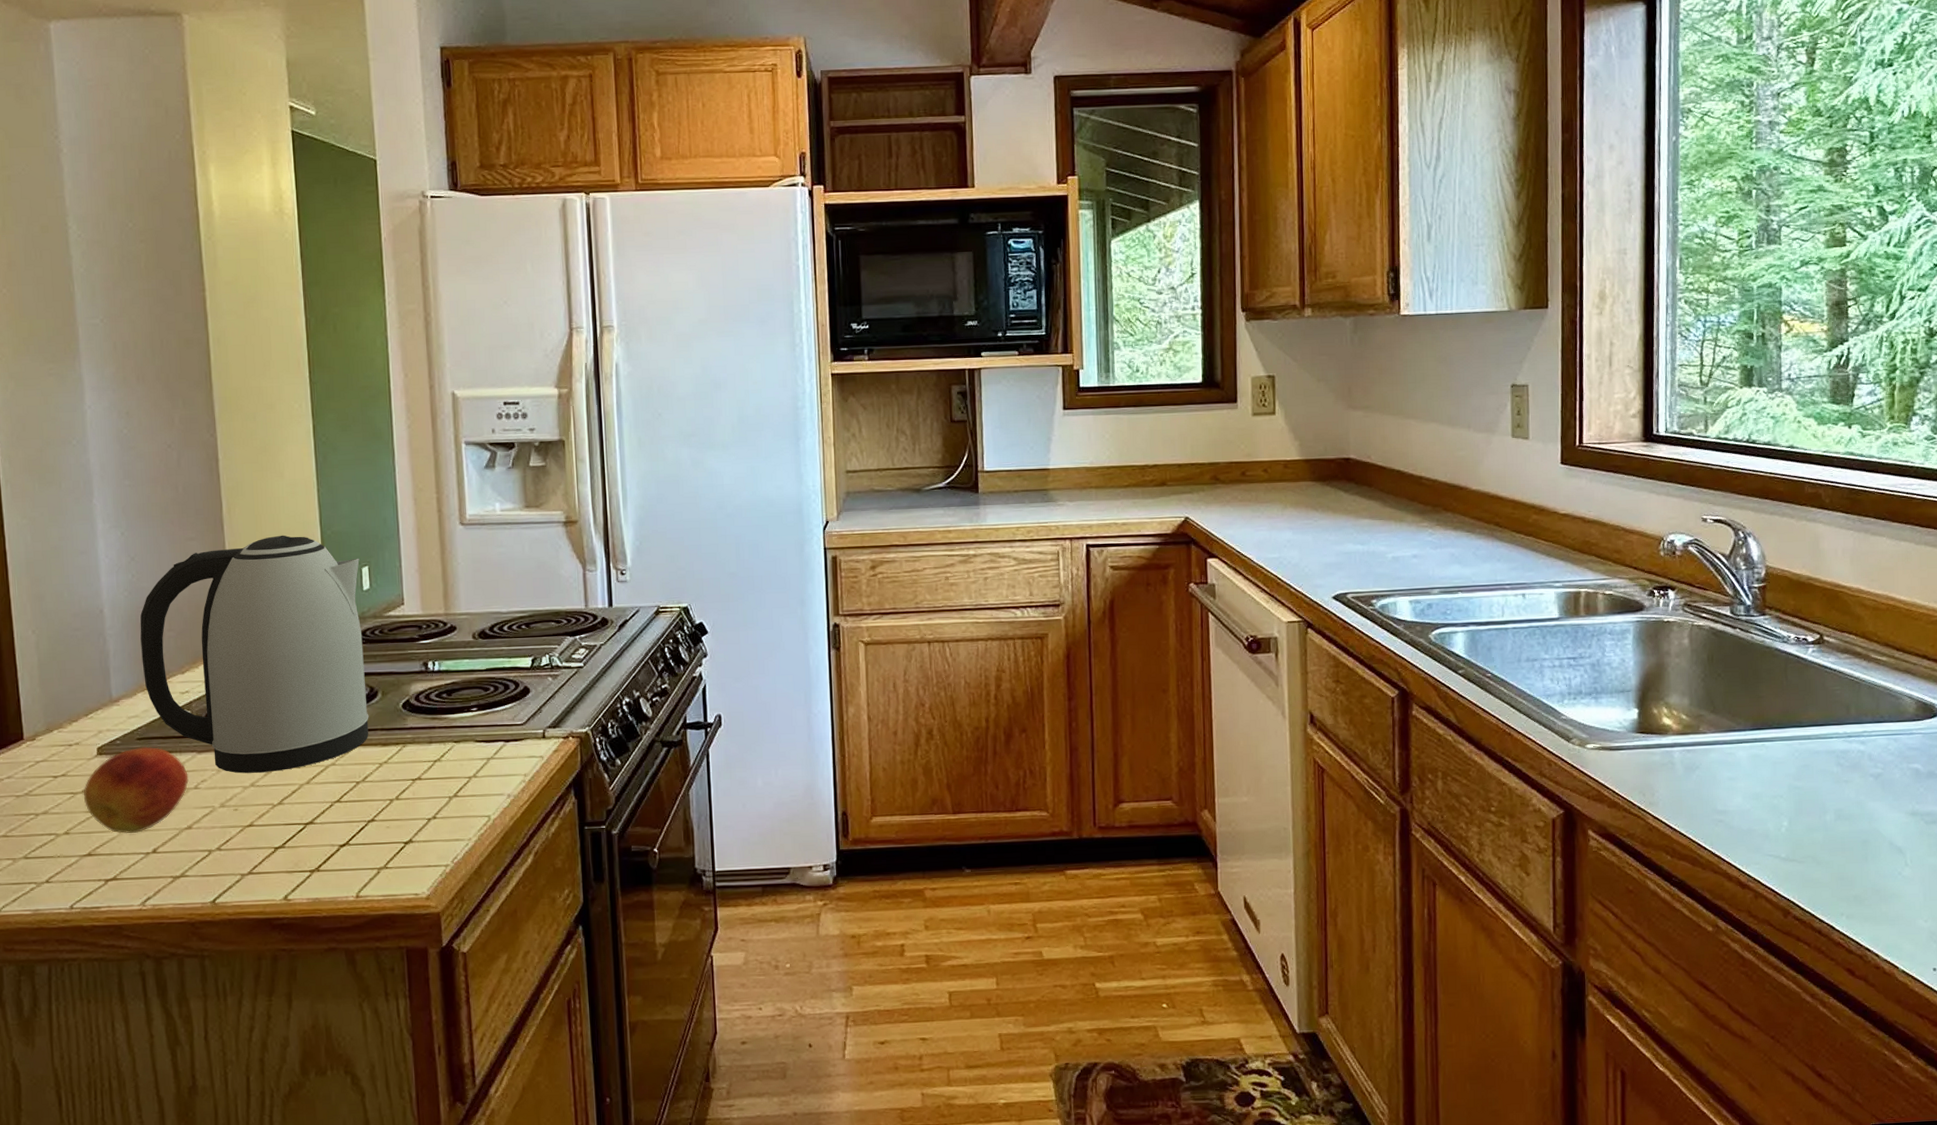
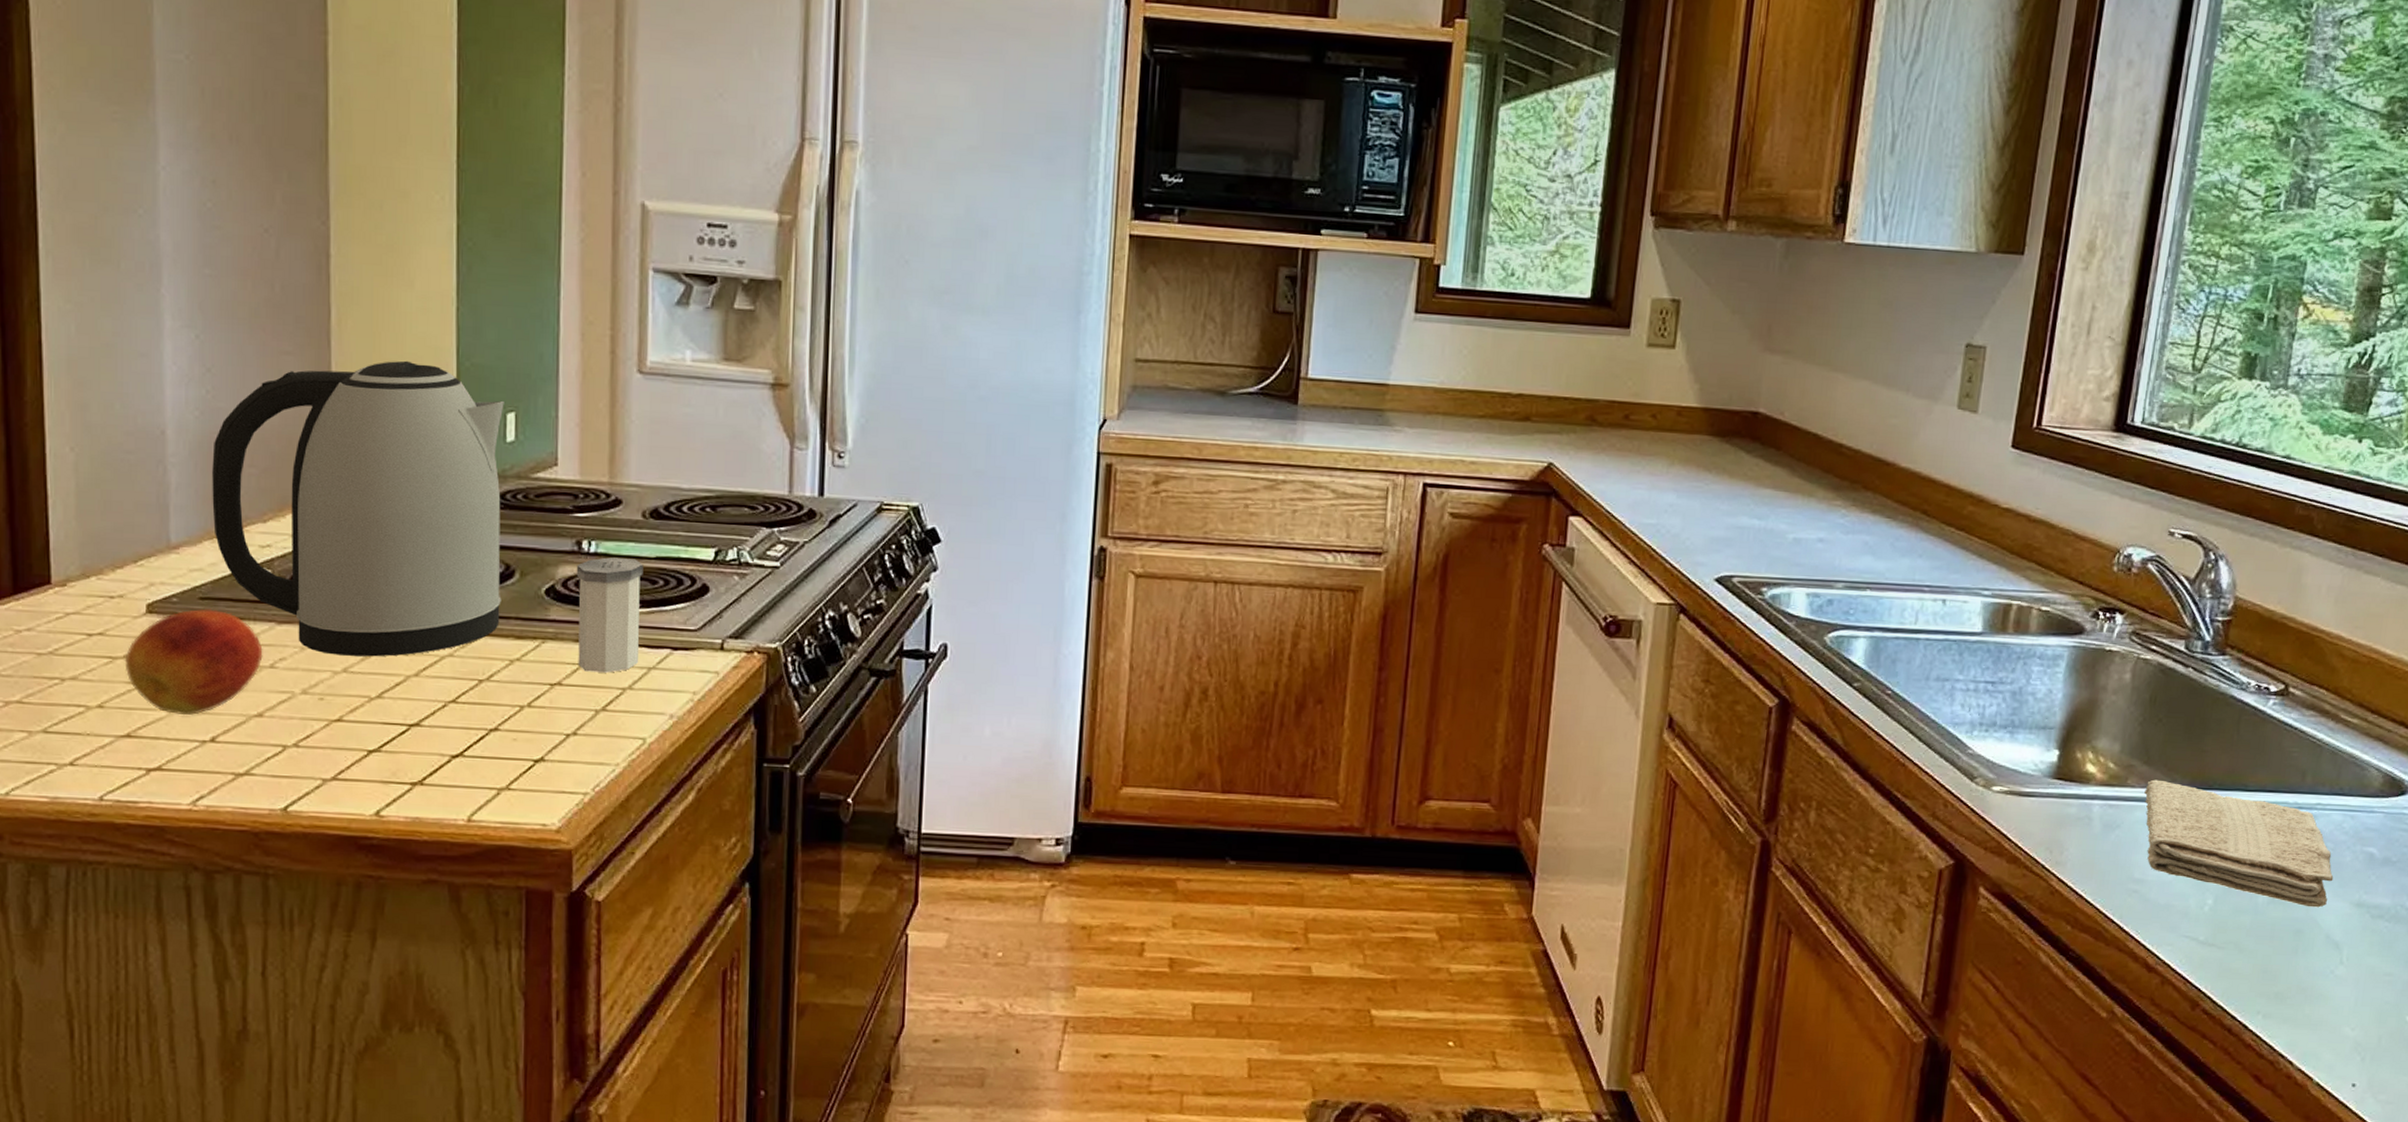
salt shaker: none [425,672,480,767] -> present [576,557,643,673]
washcloth: none [1715,725,1888,820] -> present [2144,779,2334,908]

